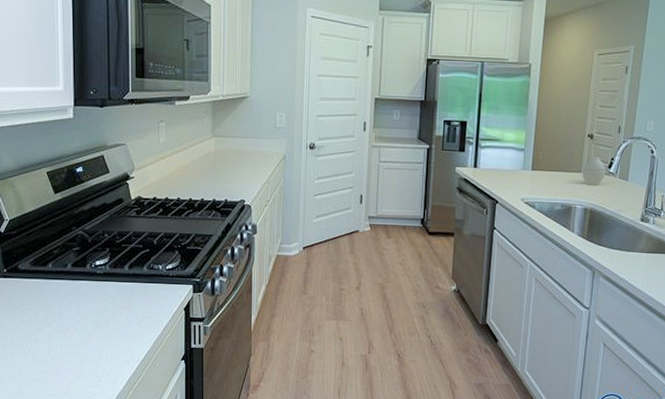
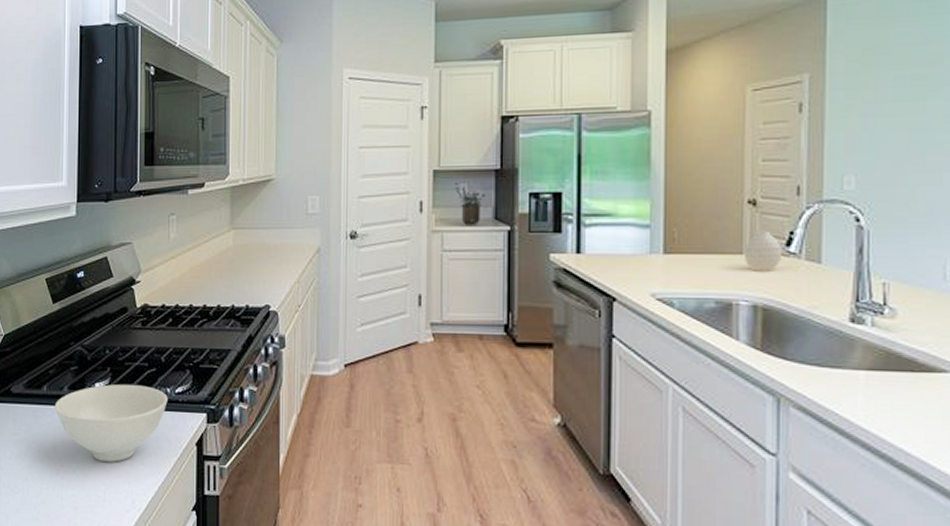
bowl: none [59,262,160,325] -> present [54,384,168,462]
potted plant: none [390,109,413,143] -> present [455,183,486,225]

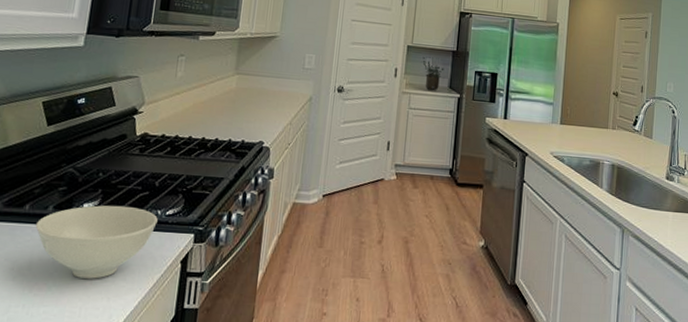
vase: present [743,230,783,273] -> none [608,113,632,143]

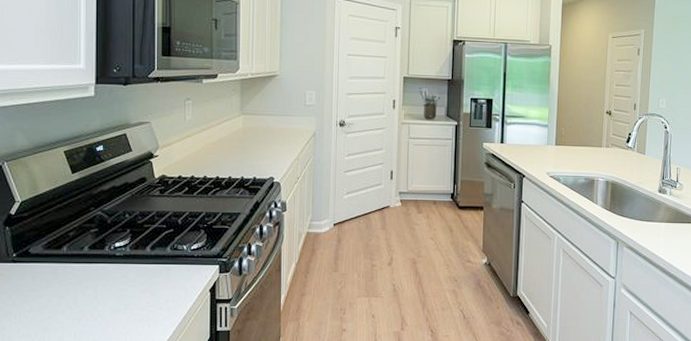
bowl: present [35,205,158,279] -> none [74,243,184,309]

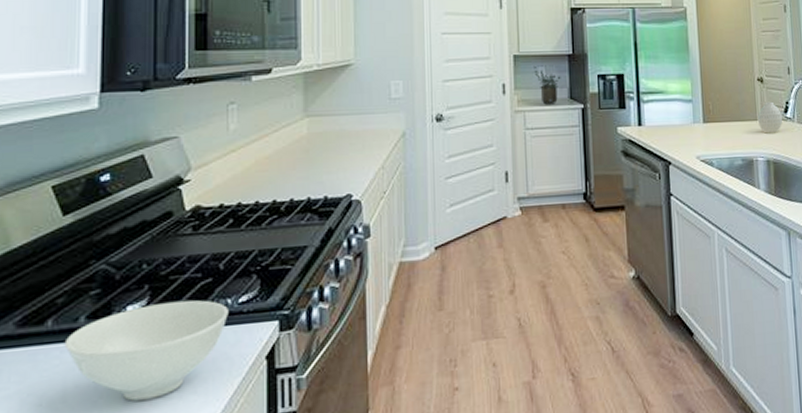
bowl: none [74,243,184,309] -> present [64,300,228,401]
vase: none [602,132,625,160] -> present [757,101,783,135]

